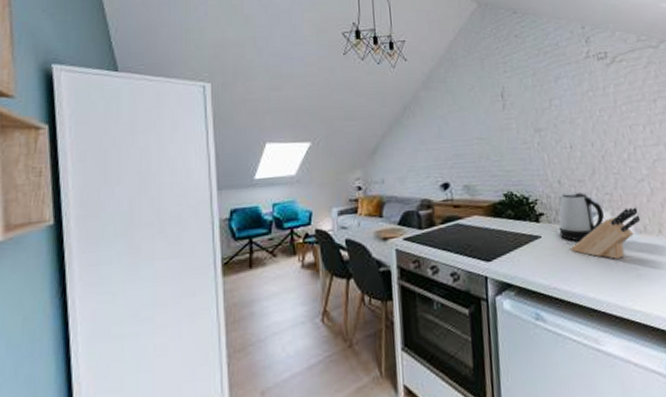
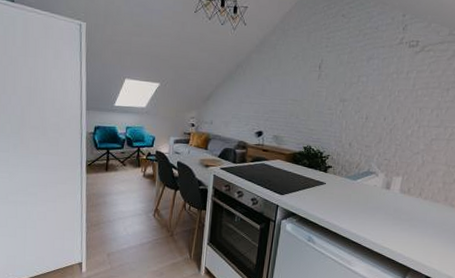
kettle: present [557,192,604,242] -> none [340,153,379,192]
knife block: present [570,207,641,259] -> none [346,172,408,209]

